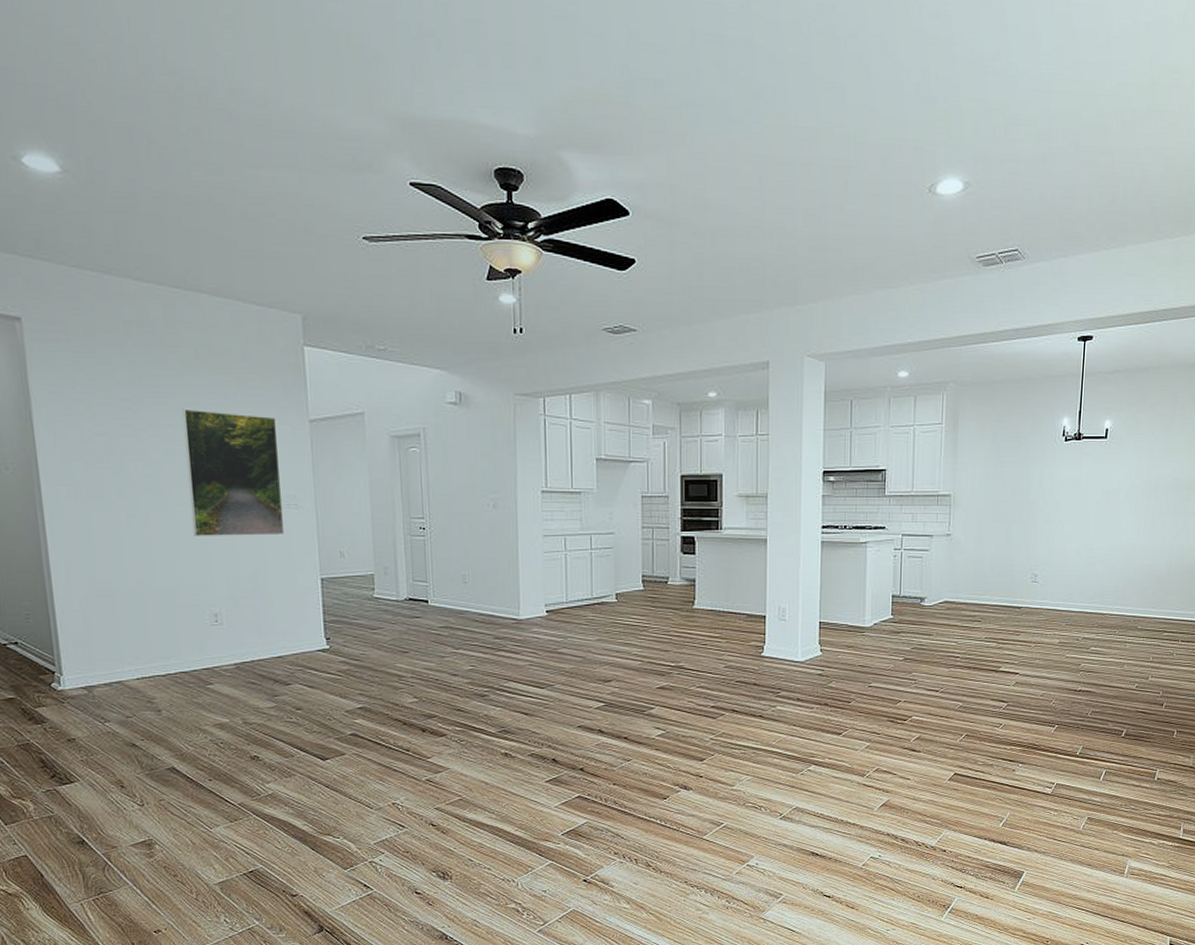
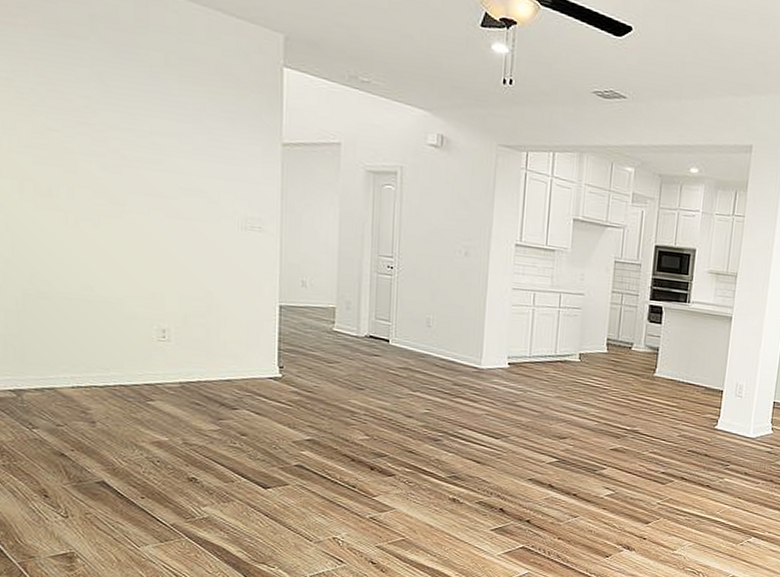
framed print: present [182,408,285,536] -> none [146,114,247,257]

